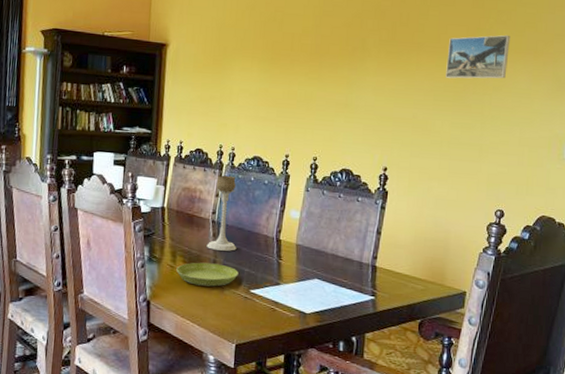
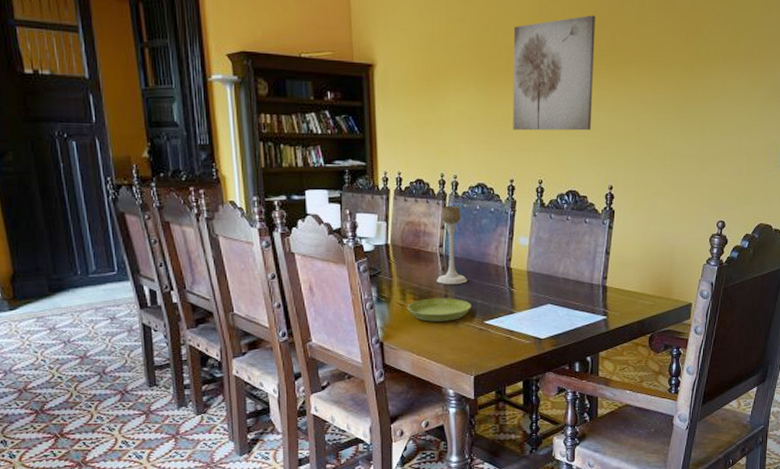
wall art: none [291,8,377,114] -> present [513,15,595,131]
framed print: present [446,35,510,79] -> none [666,40,728,89]

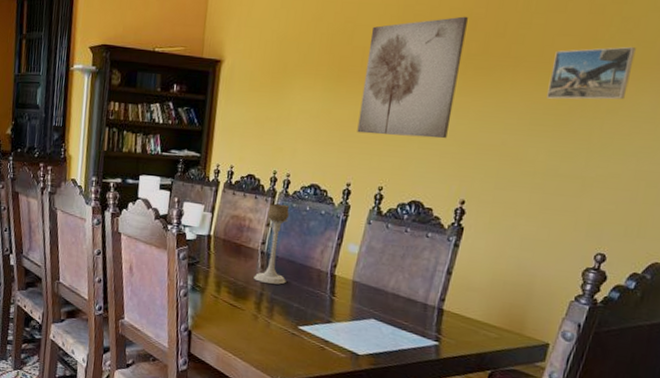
saucer: present [407,298,471,322] -> none [220,294,287,321]
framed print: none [666,40,728,89] -> present [547,46,636,100]

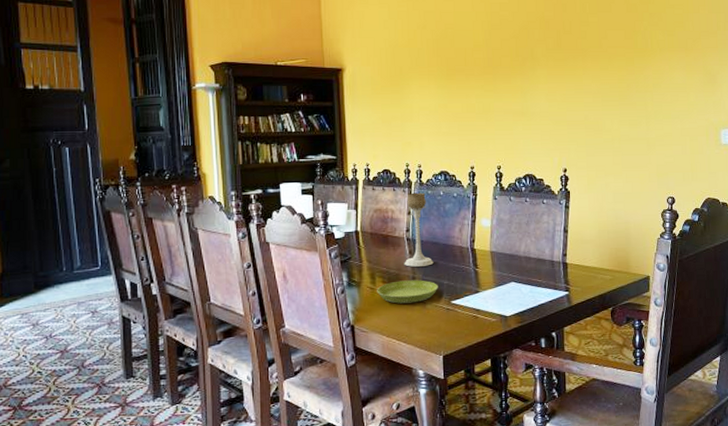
saucer: none [220,294,287,321] -> present [377,280,438,304]
wall art: present [357,16,468,139] -> none [468,19,544,122]
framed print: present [547,46,636,100] -> none [609,35,664,79]

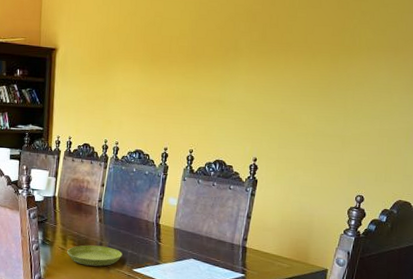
candle holder: present [404,192,434,267] -> none [93,167,121,235]

